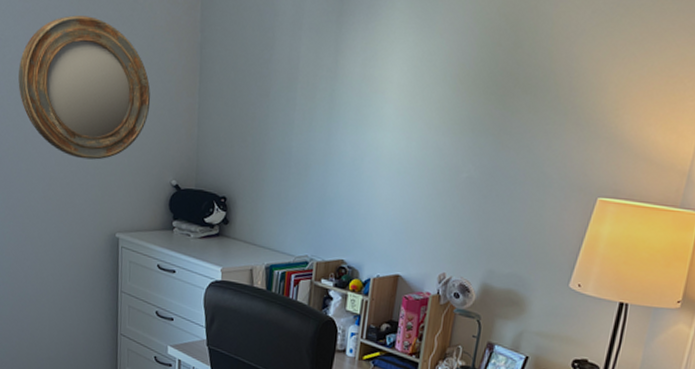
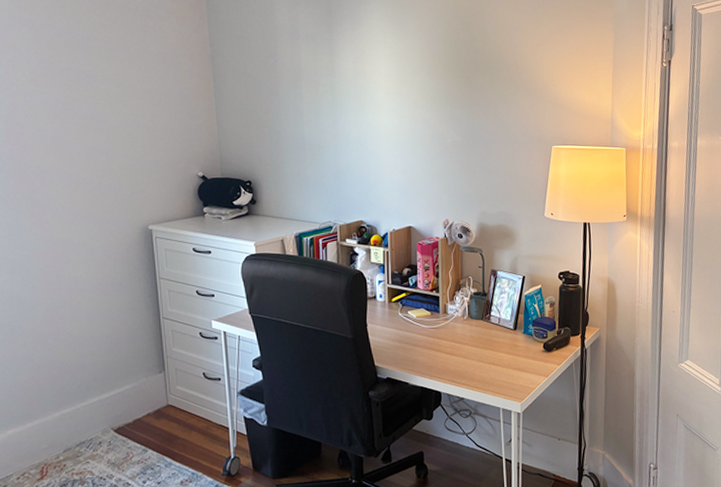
home mirror: present [18,15,151,160] -> none [35,40,170,163]

